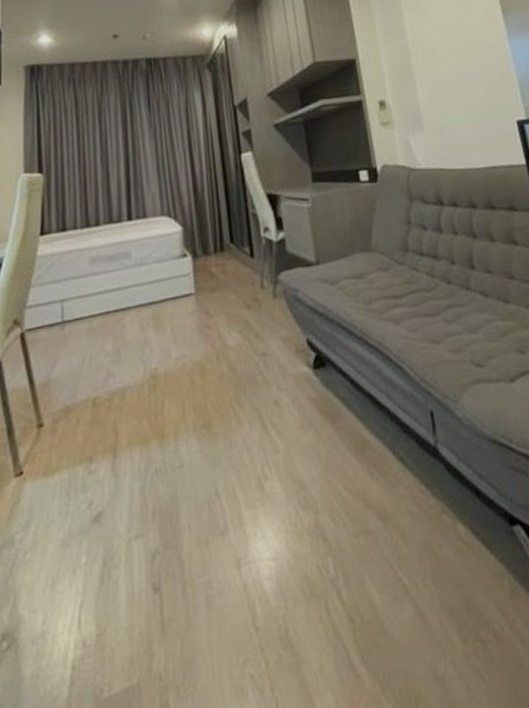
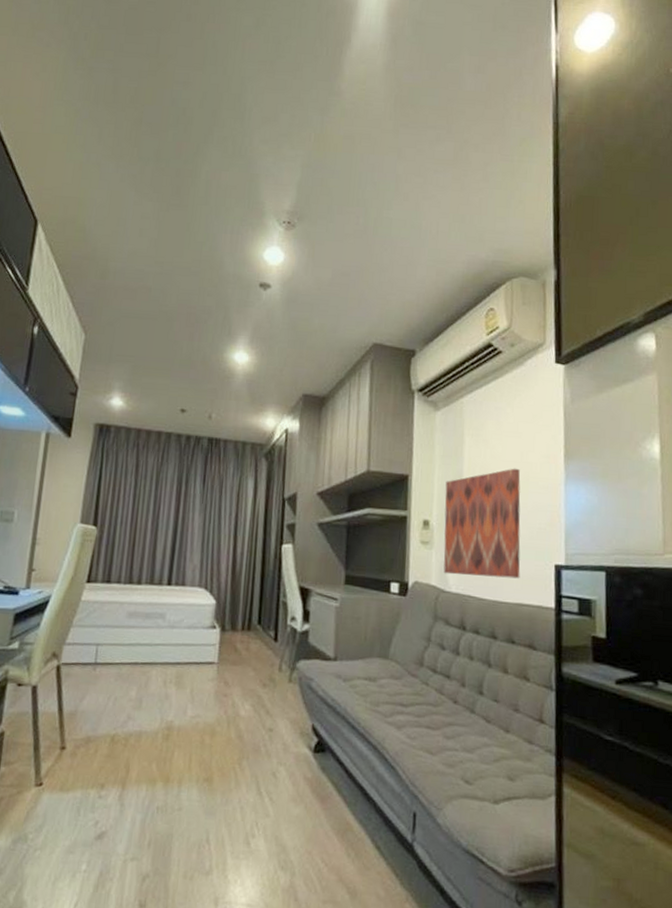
wall art: none [393,32,486,152] -> present [443,468,521,579]

